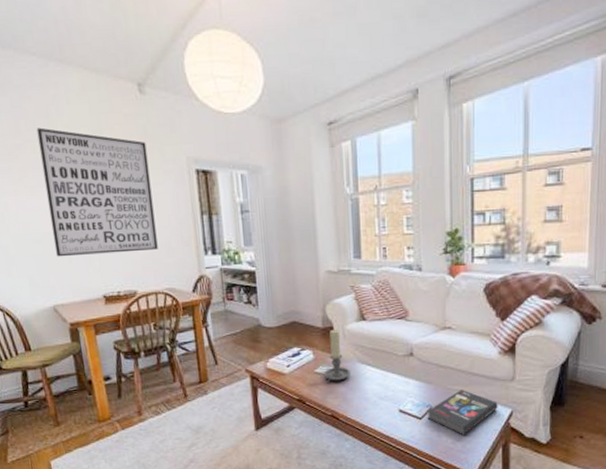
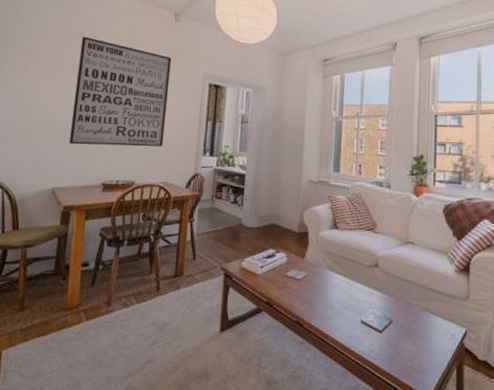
candle holder: present [324,330,351,383] -> none [294,235,319,287]
book: present [427,390,498,435] -> none [387,305,453,353]

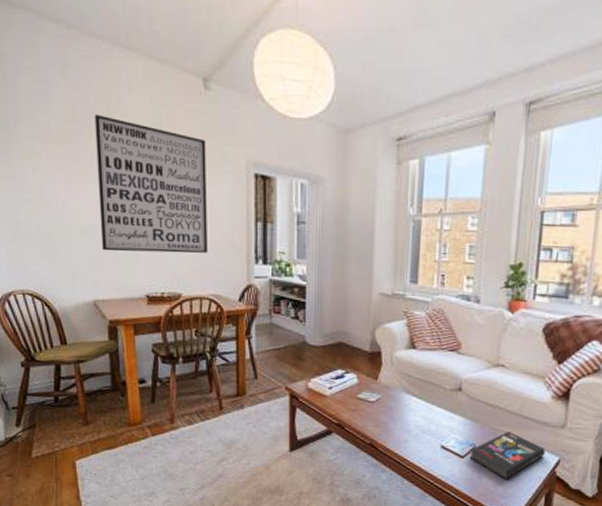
book: none [387,305,453,353] -> present [469,432,546,479]

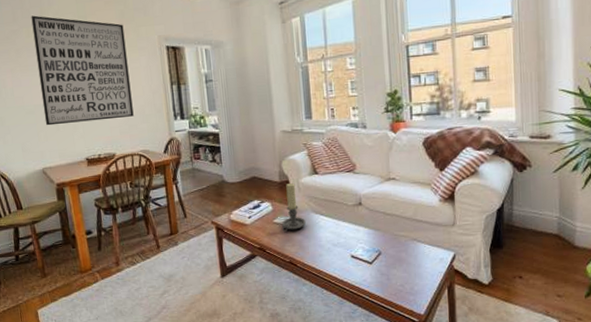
candle holder: none [367,355,394,410] -> present [282,183,306,232]
book: present [469,432,546,479] -> none [376,235,442,278]

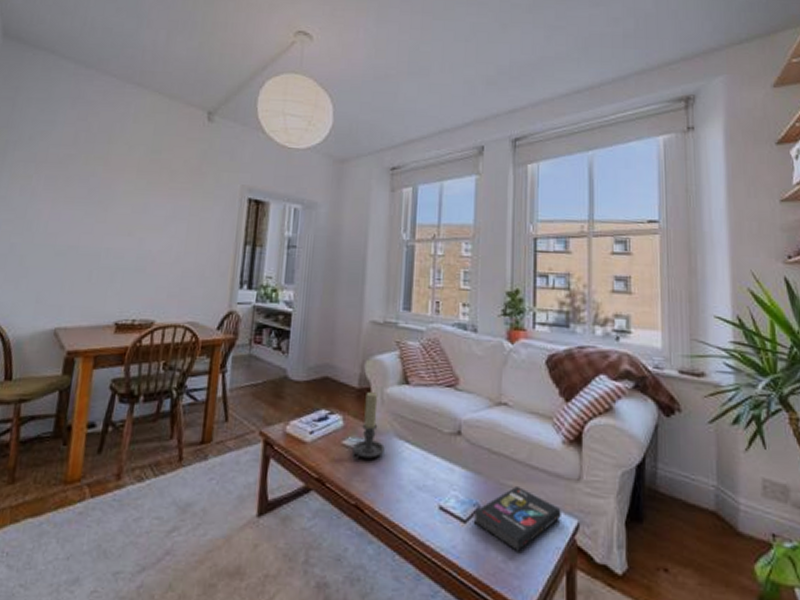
wall art: present [31,15,134,126] -> none [75,141,203,277]
book: none [376,235,442,278] -> present [473,487,561,552]

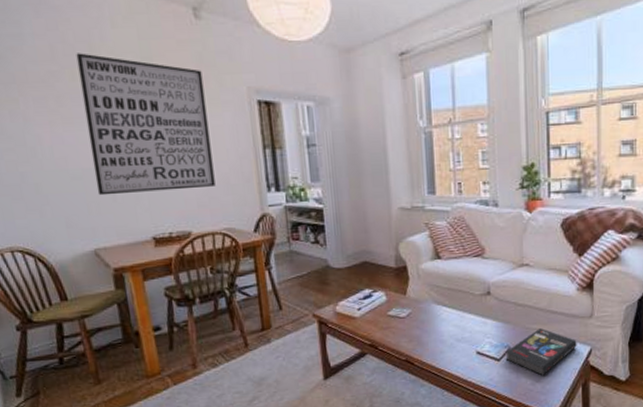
wall art: none [75,141,203,277] -> present [76,53,216,196]
candle holder: present [352,392,385,460] -> none [398,269,426,326]

